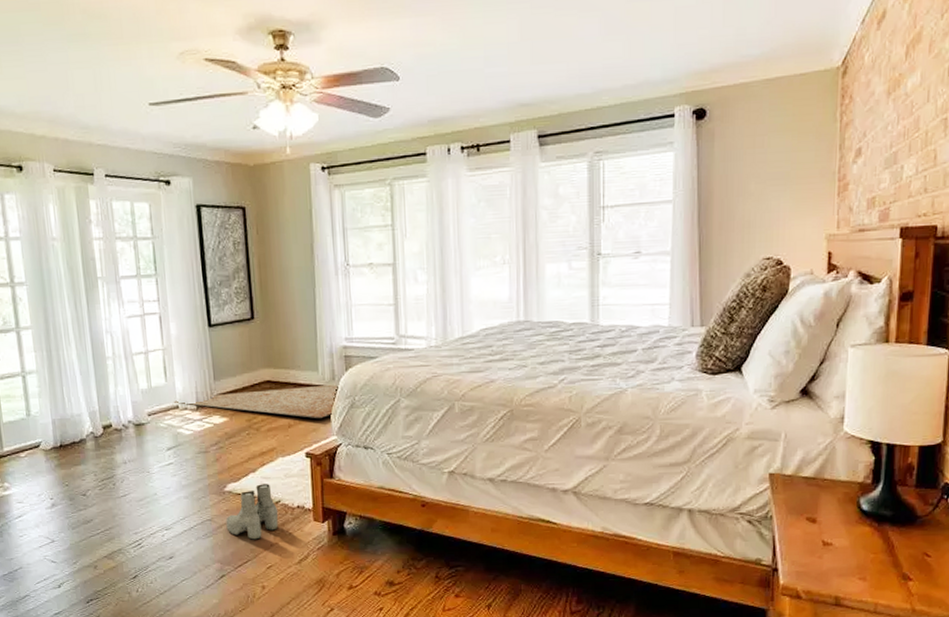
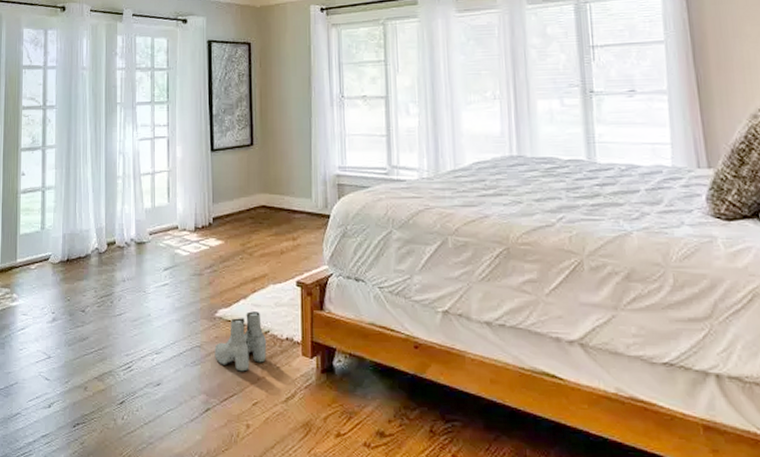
rug: present [173,384,337,418] -> none [173,212,329,246]

